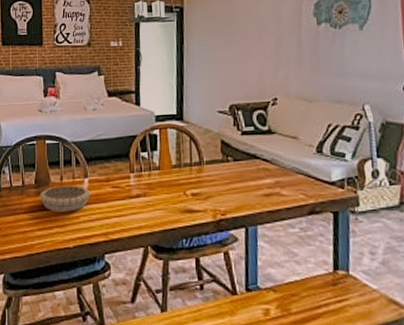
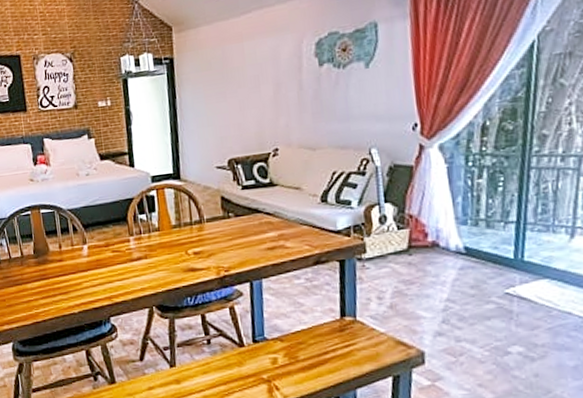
decorative bowl: present [39,185,91,212] -> none [39,252,91,280]

